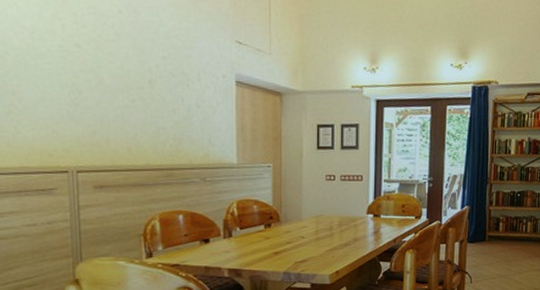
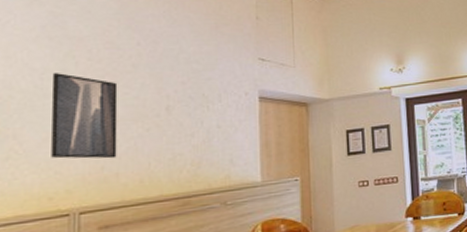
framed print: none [41,33,107,125] -> present [51,73,118,159]

